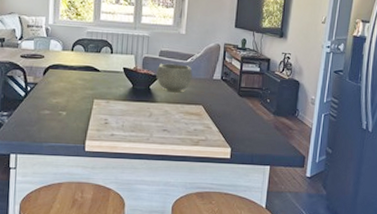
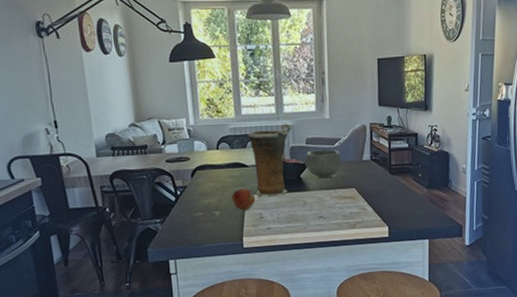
fruit: none [80,91,103,115] -> present [232,188,256,211]
vase: none [103,33,147,103] -> present [248,123,291,196]

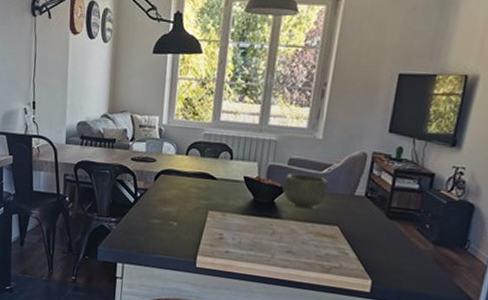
fruit: present [232,188,256,211] -> none [192,201,219,227]
vase: present [248,123,291,196] -> none [221,137,274,218]

